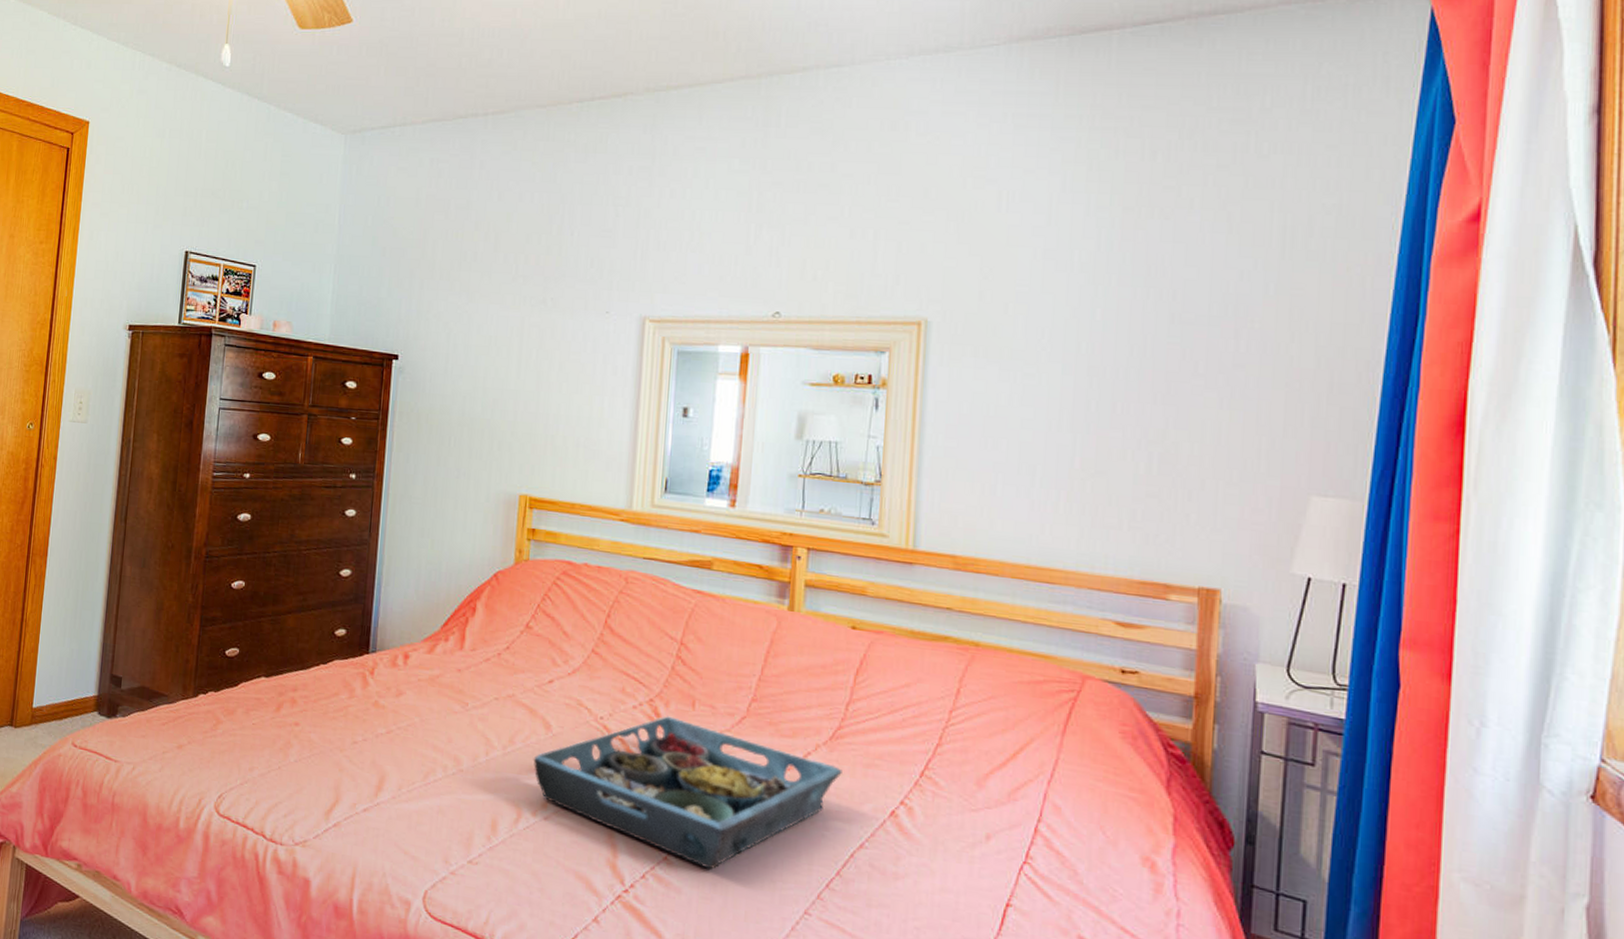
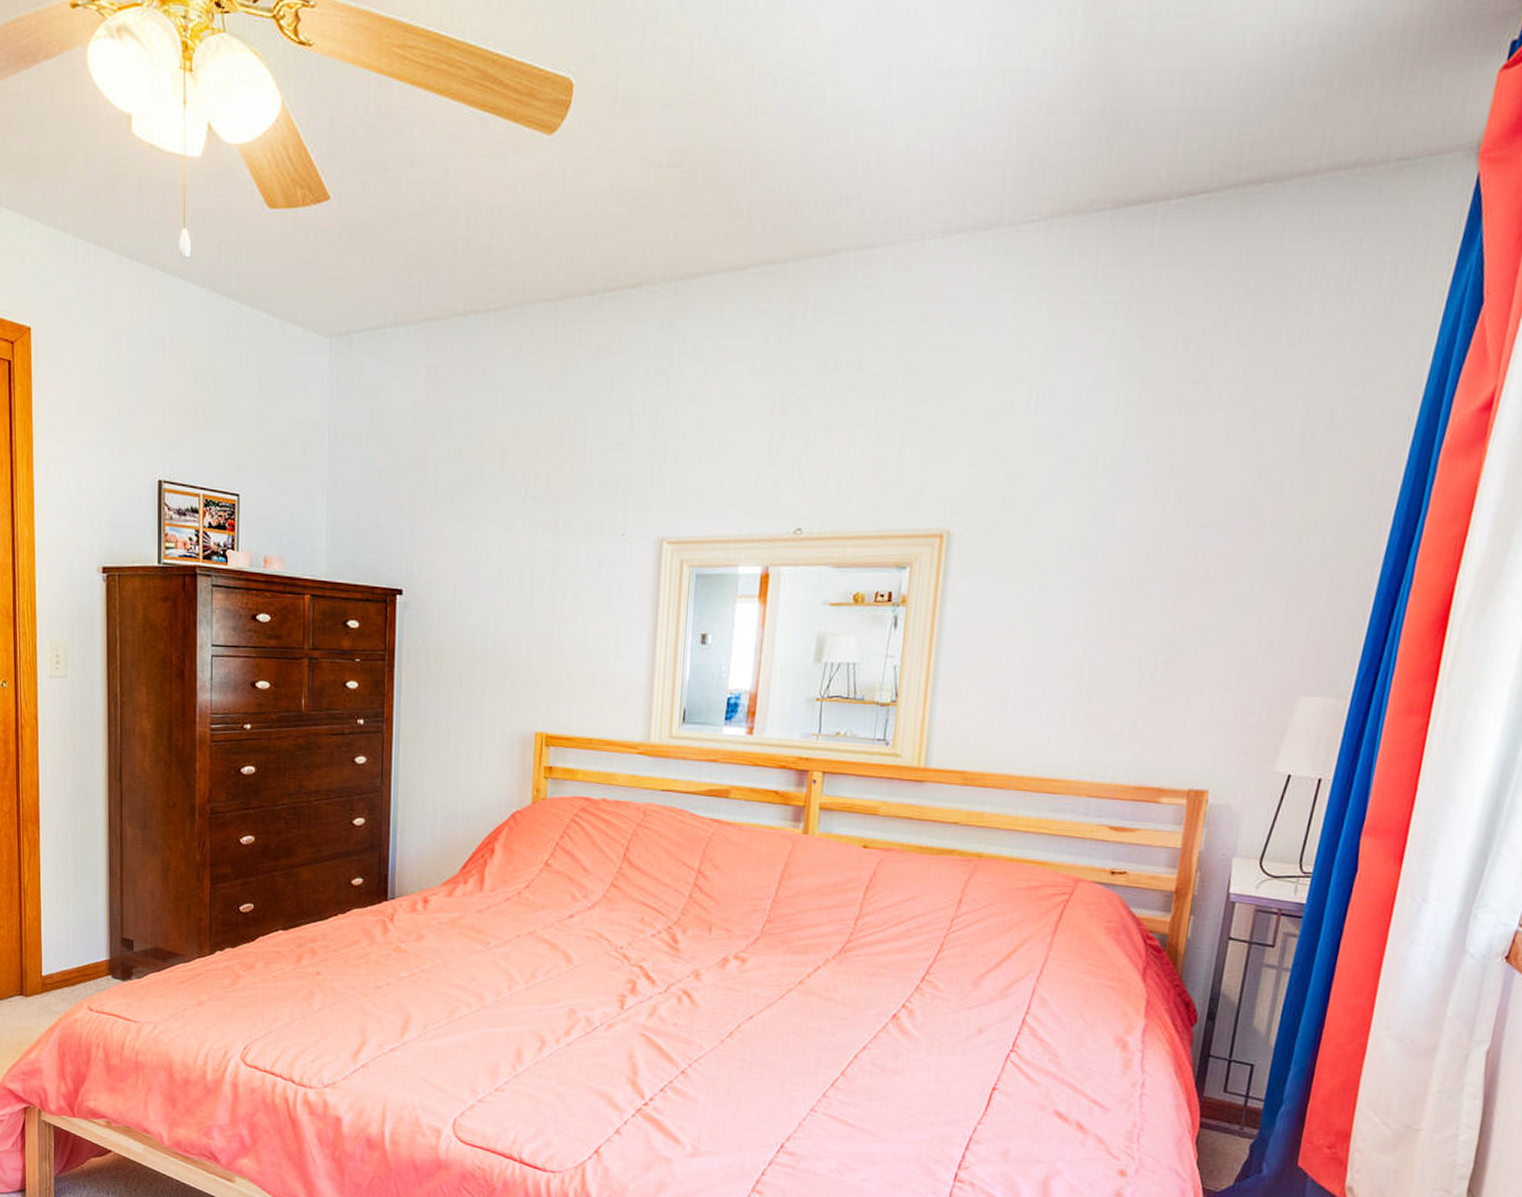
serving tray: present [533,716,842,870] -> none [555,942,850,1079]

